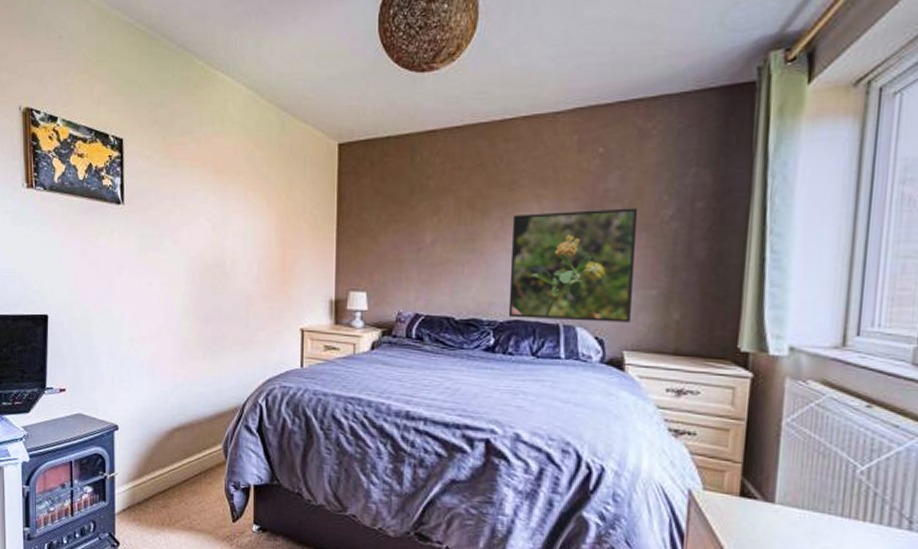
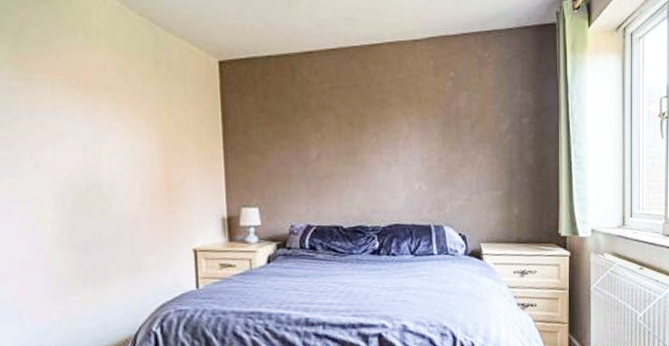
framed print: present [508,208,638,323] -> none [386,123,485,222]

